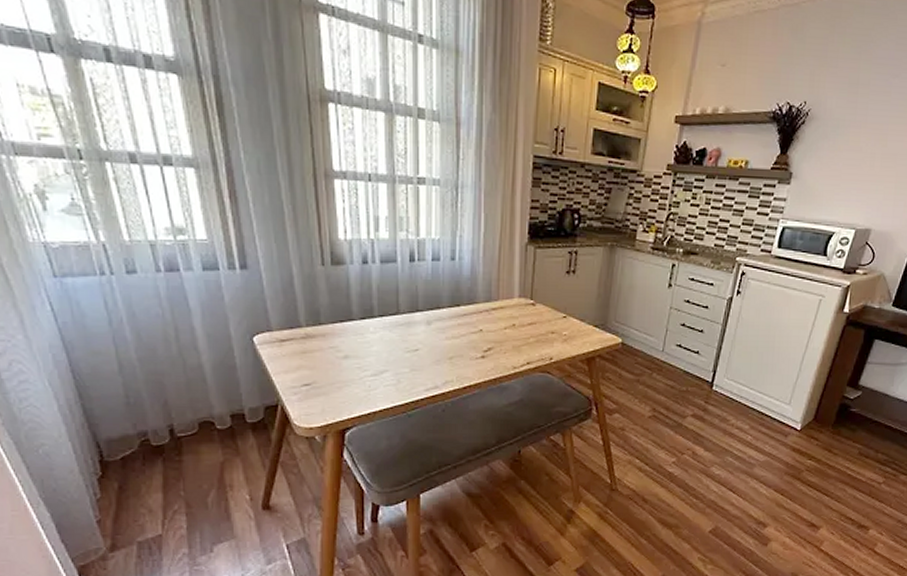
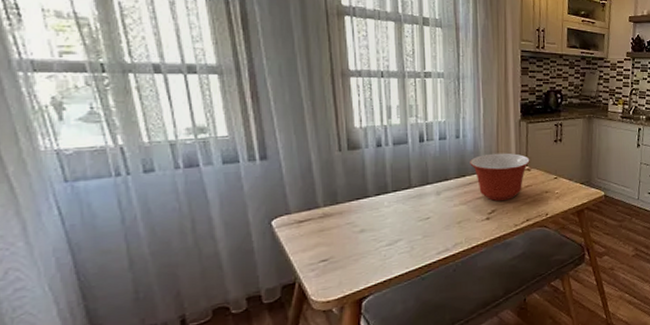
mixing bowl: none [466,281,536,339] -> present [470,153,530,201]

